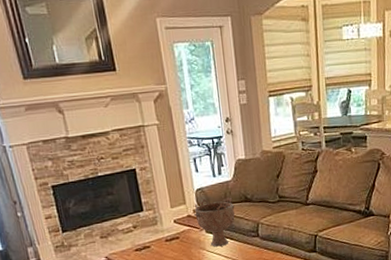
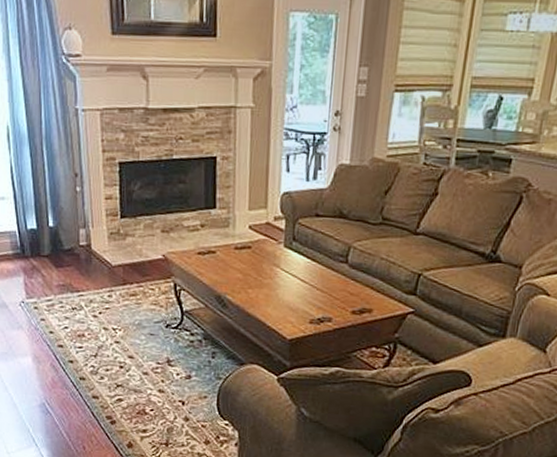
decorative bowl: present [194,197,235,247] -> none [274,205,325,267]

